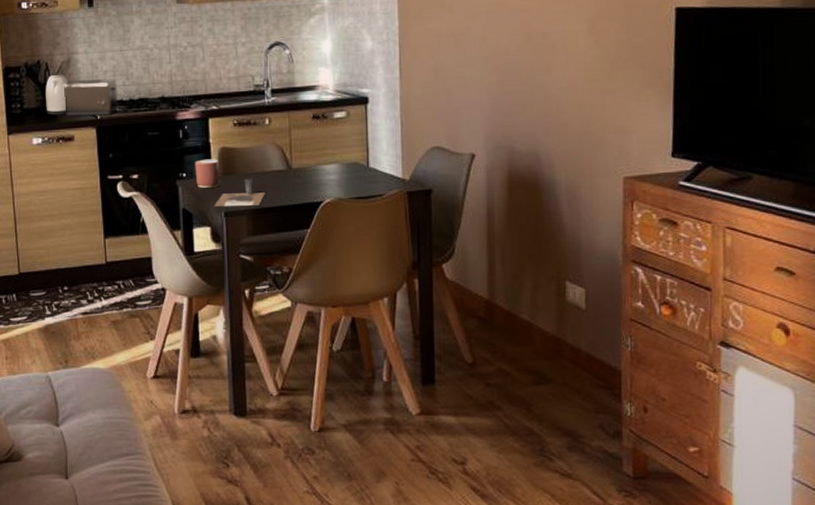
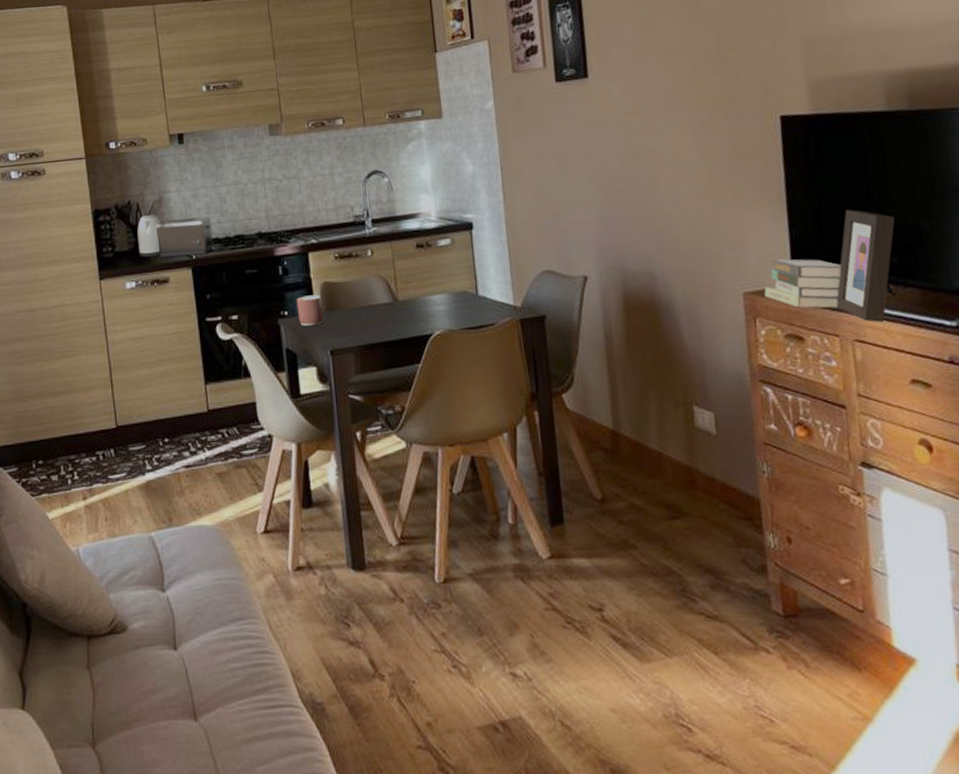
place setting: present [213,179,265,208] -> none [318,314,372,346]
books: none [644,147,720,196] -> present [764,259,842,309]
picture frame: none [711,102,777,213] -> present [835,209,895,323]

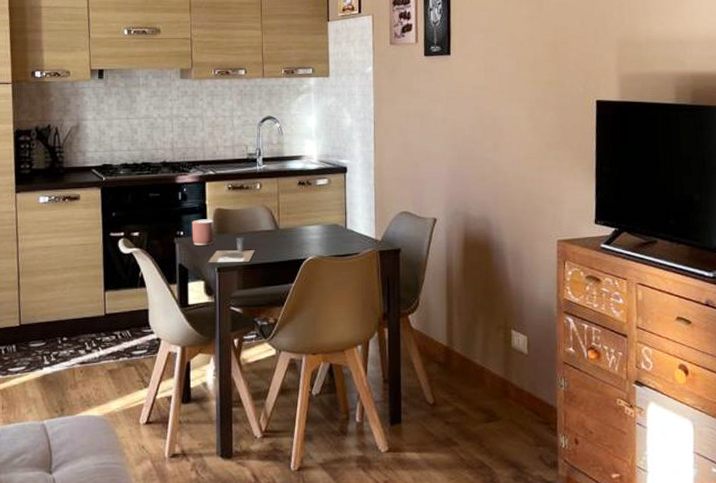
kettle: present [137,213,161,258] -> none [54,137,77,176]
toaster: present [156,215,214,258] -> none [72,143,123,178]
place setting: none [318,314,372,346] -> present [207,238,255,263]
books: present [764,259,842,309] -> none [573,215,632,257]
picture frame: present [835,209,895,323] -> none [626,179,675,271]

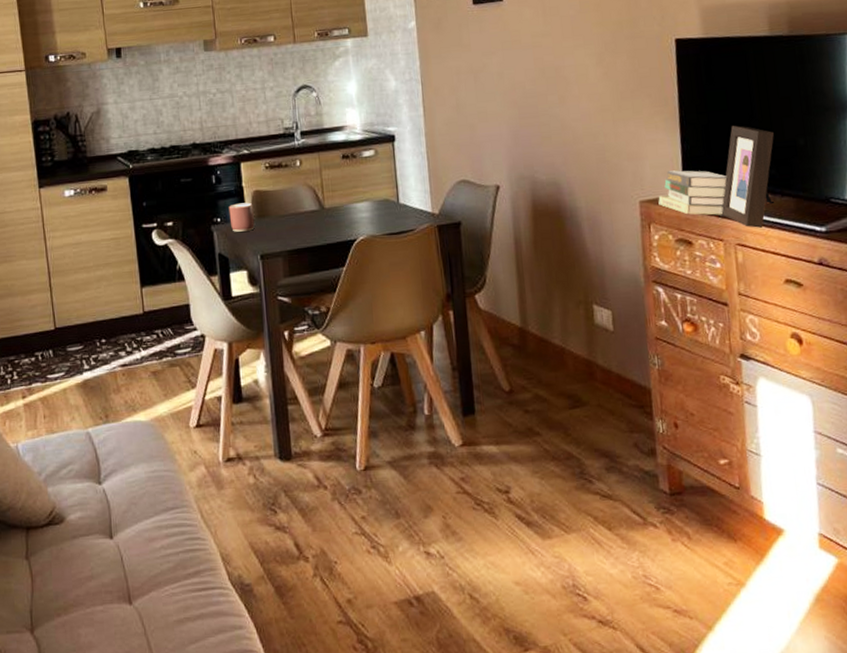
place setting: present [207,238,255,263] -> none [249,220,300,251]
books: none [573,215,632,257] -> present [658,170,727,216]
picture frame: none [626,179,675,271] -> present [721,125,774,229]

